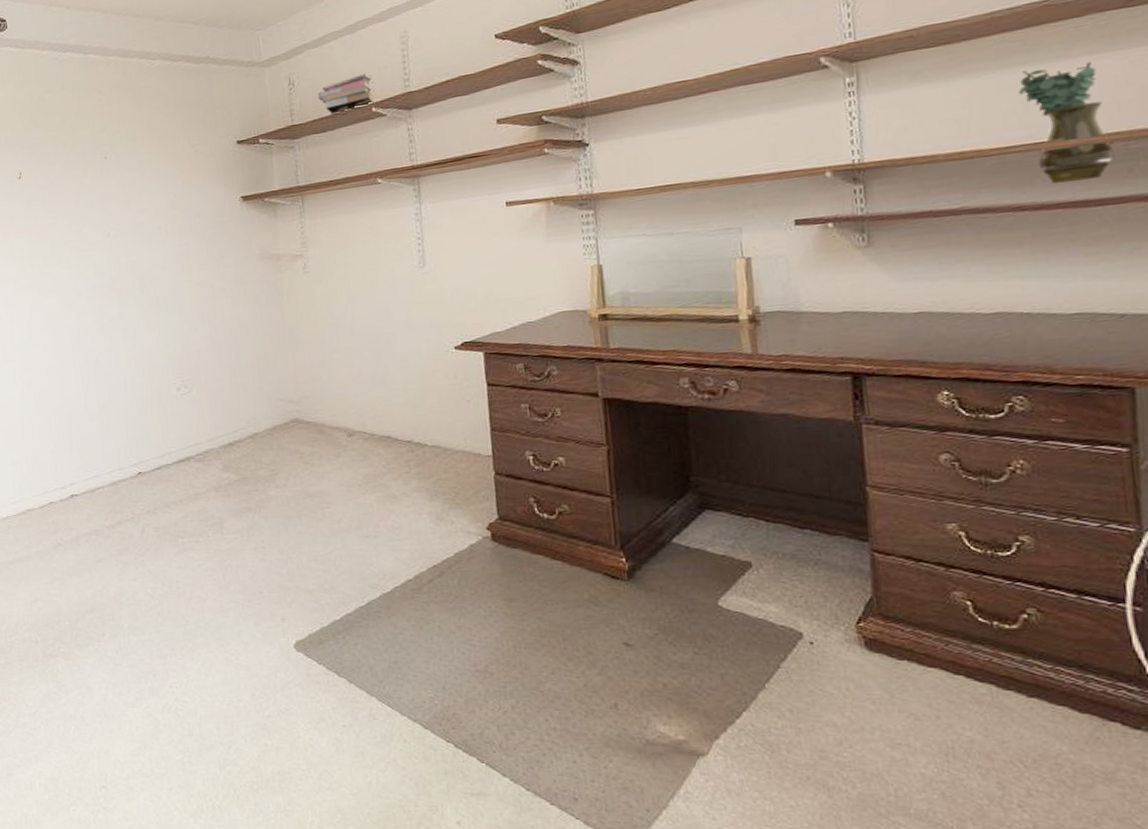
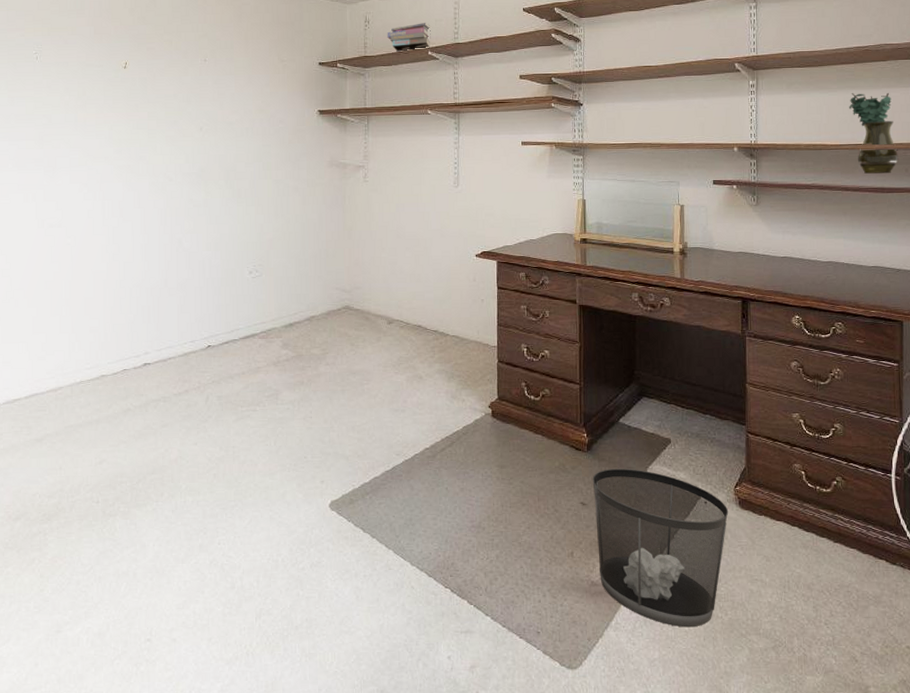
waste bin: none [637,600,849,802] -> present [592,468,729,627]

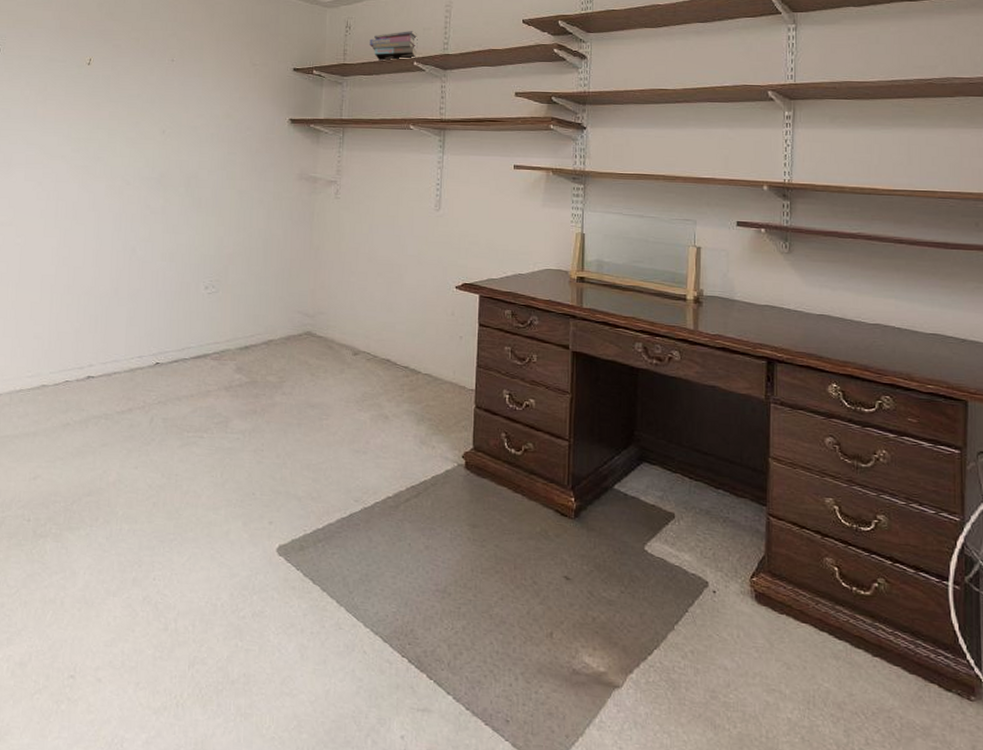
waste bin: present [592,468,729,627] -> none [579,540,742,738]
vase: present [849,92,898,175] -> none [906,132,967,227]

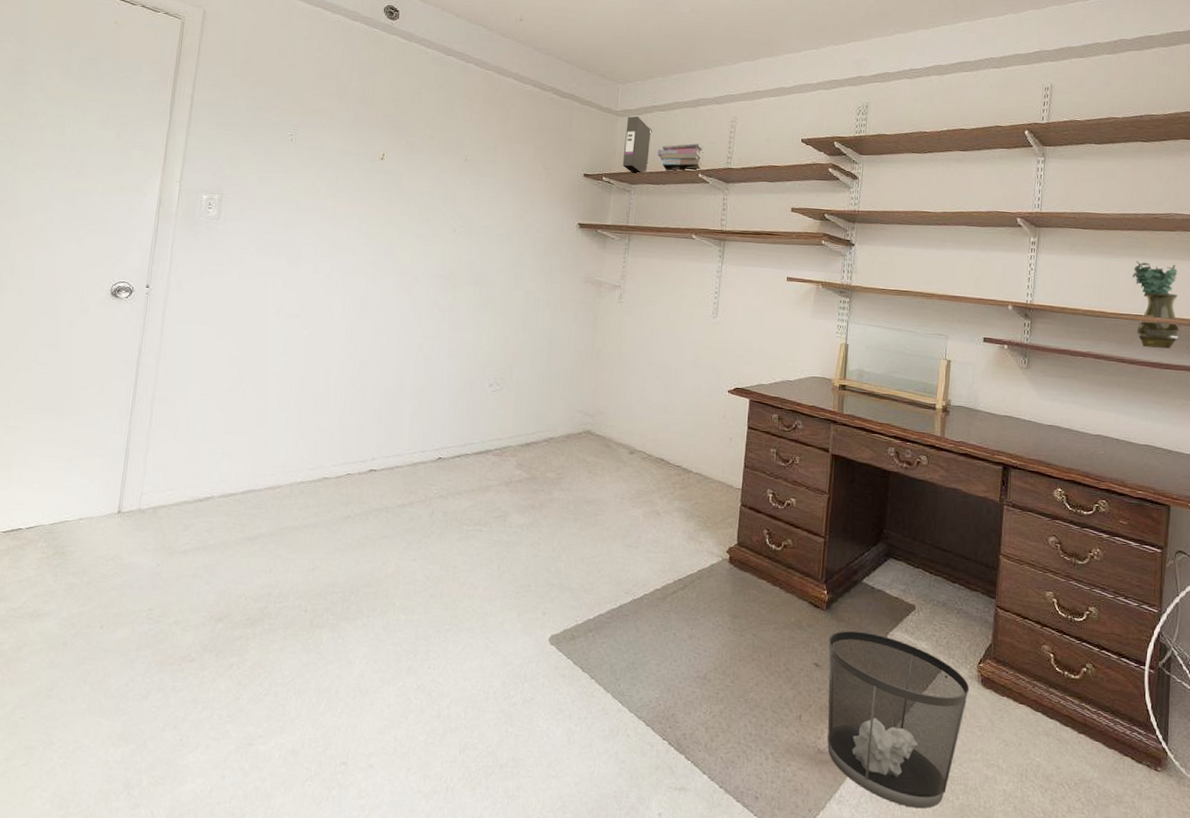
binder: none [333,7,362,67] -> present [622,116,651,175]
waste bin: none [579,540,742,738] -> present [827,630,970,809]
vase: none [906,132,967,227] -> present [1132,261,1180,349]

